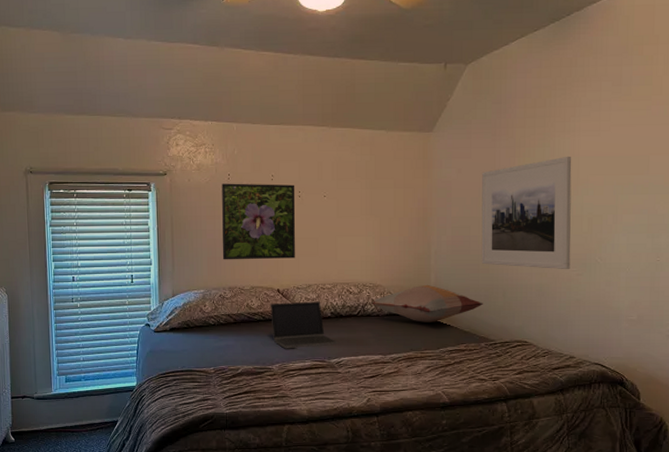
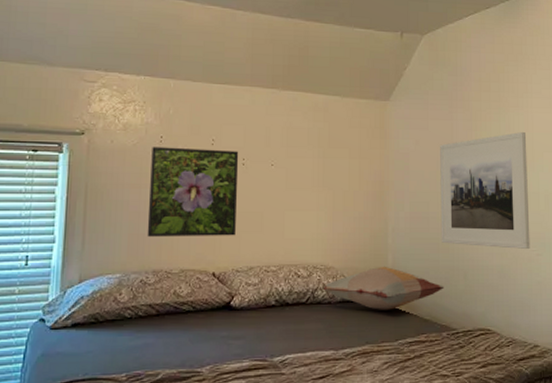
laptop computer: present [270,301,339,349] -> none [203,286,284,347]

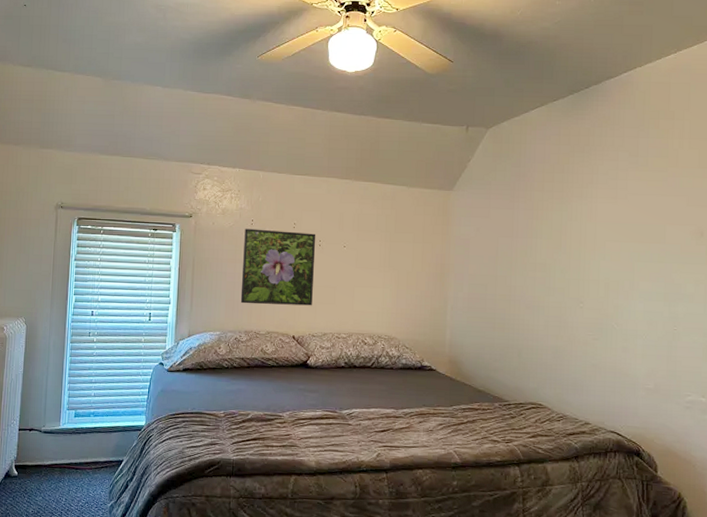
decorative pillow: present [324,266,445,311] -> none [387,340,499,380]
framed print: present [440,131,530,250] -> none [497,221,589,334]

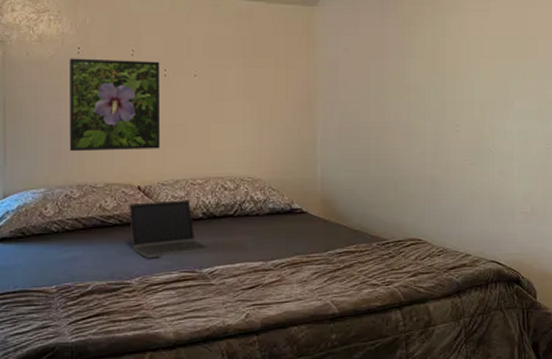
laptop computer: none [284,349,351,397] -> present [129,199,212,259]

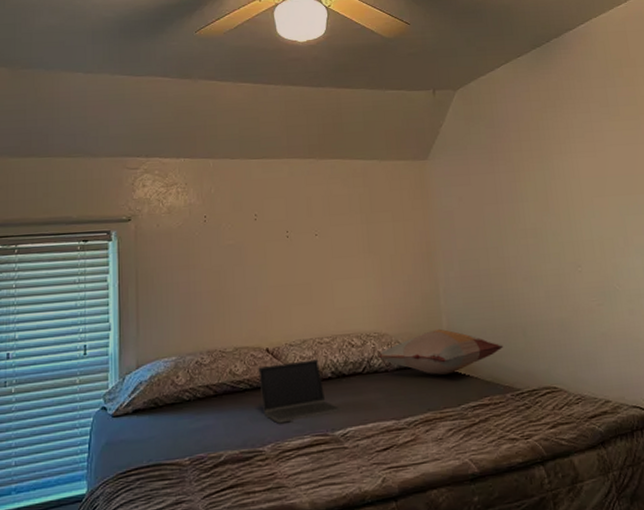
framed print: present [69,58,161,152] -> none [197,224,286,318]
decorative pillow: none [251,177,375,223] -> present [379,328,504,376]

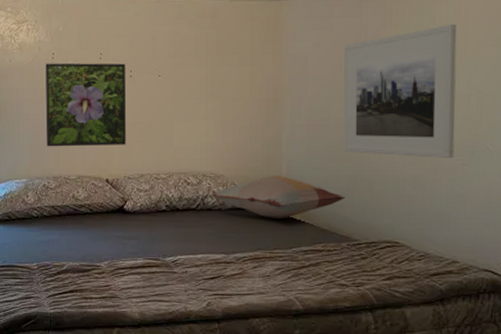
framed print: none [197,224,286,318] -> present [45,62,127,147]
laptop computer: present [258,359,343,424] -> none [98,193,175,245]
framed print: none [484,178,590,301] -> present [343,23,457,159]

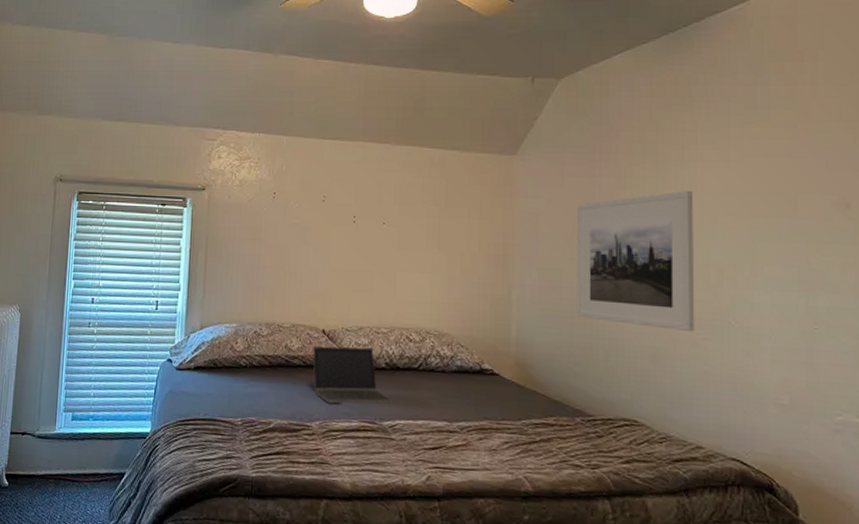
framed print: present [45,62,127,147] -> none [260,202,350,294]
laptop computer: none [98,193,175,245] -> present [313,346,394,404]
decorative pillow: present [214,175,346,220] -> none [437,337,580,387]

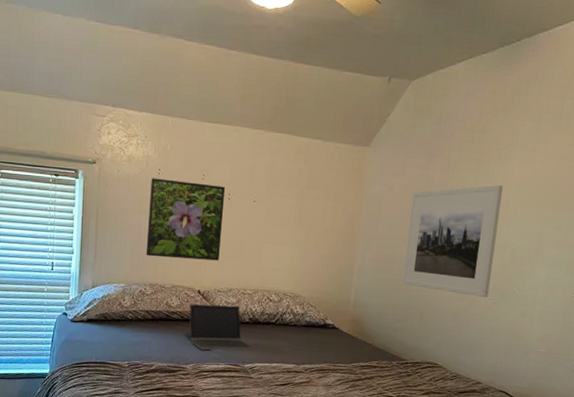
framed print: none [260,202,350,294] -> present [145,178,226,261]

